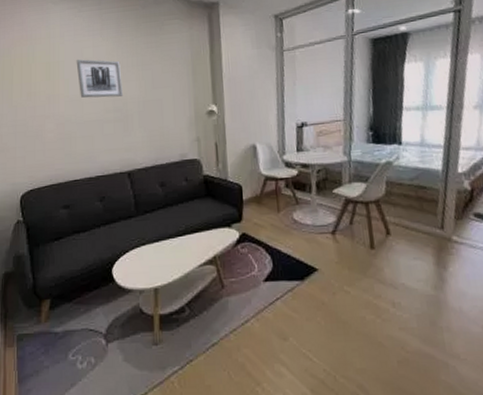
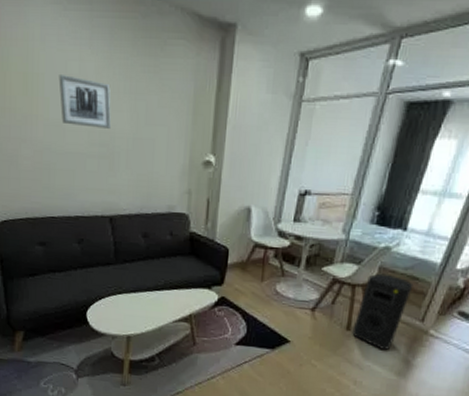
speaker: none [376,187,423,264] -> present [352,273,414,350]

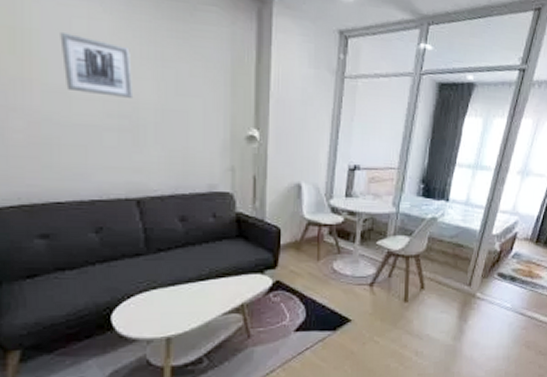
speaker: present [352,273,414,350] -> none [410,243,459,317]

